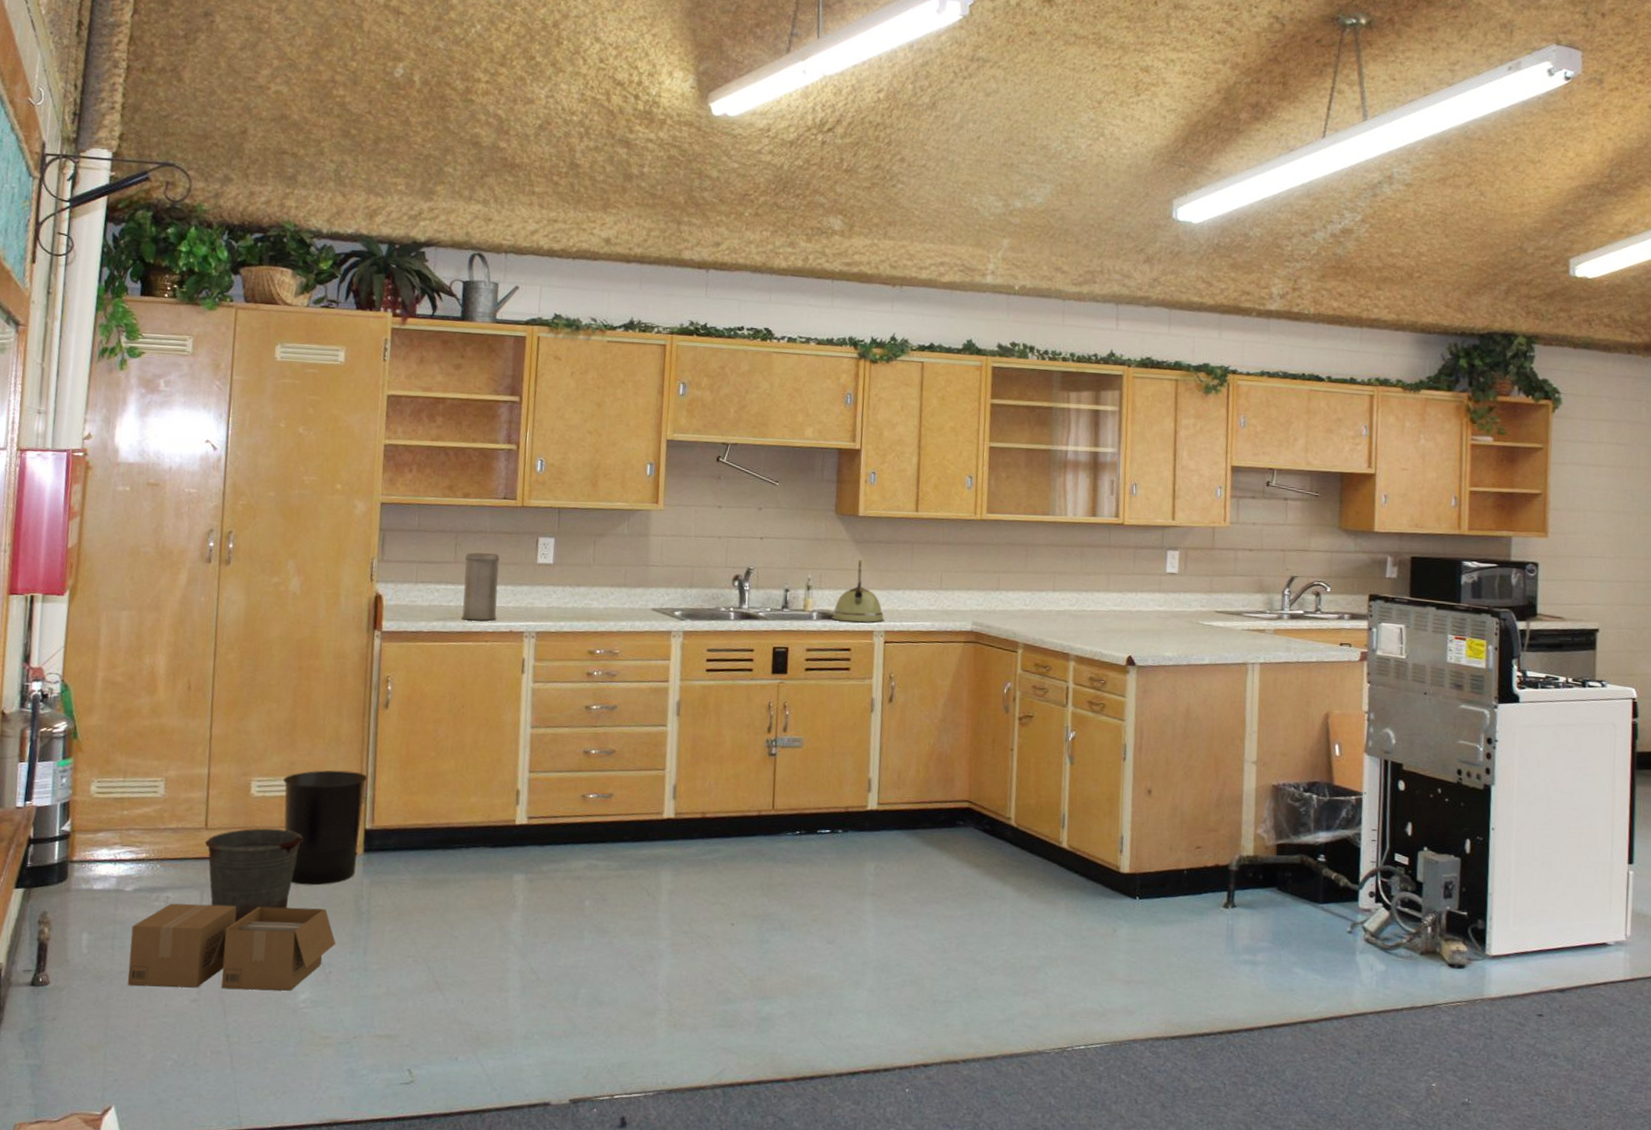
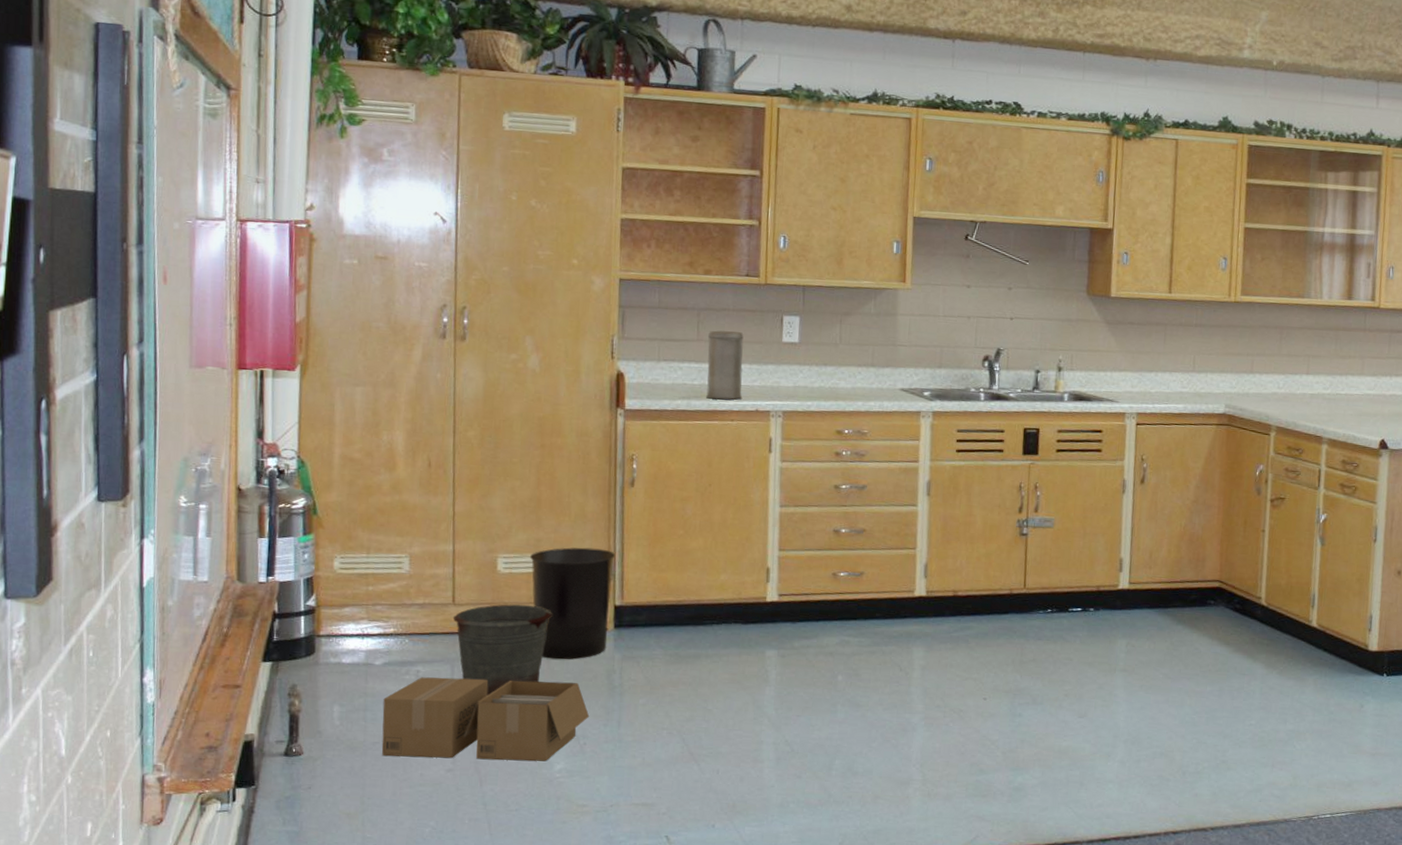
kettle: present [832,559,884,623] -> none [1083,341,1136,405]

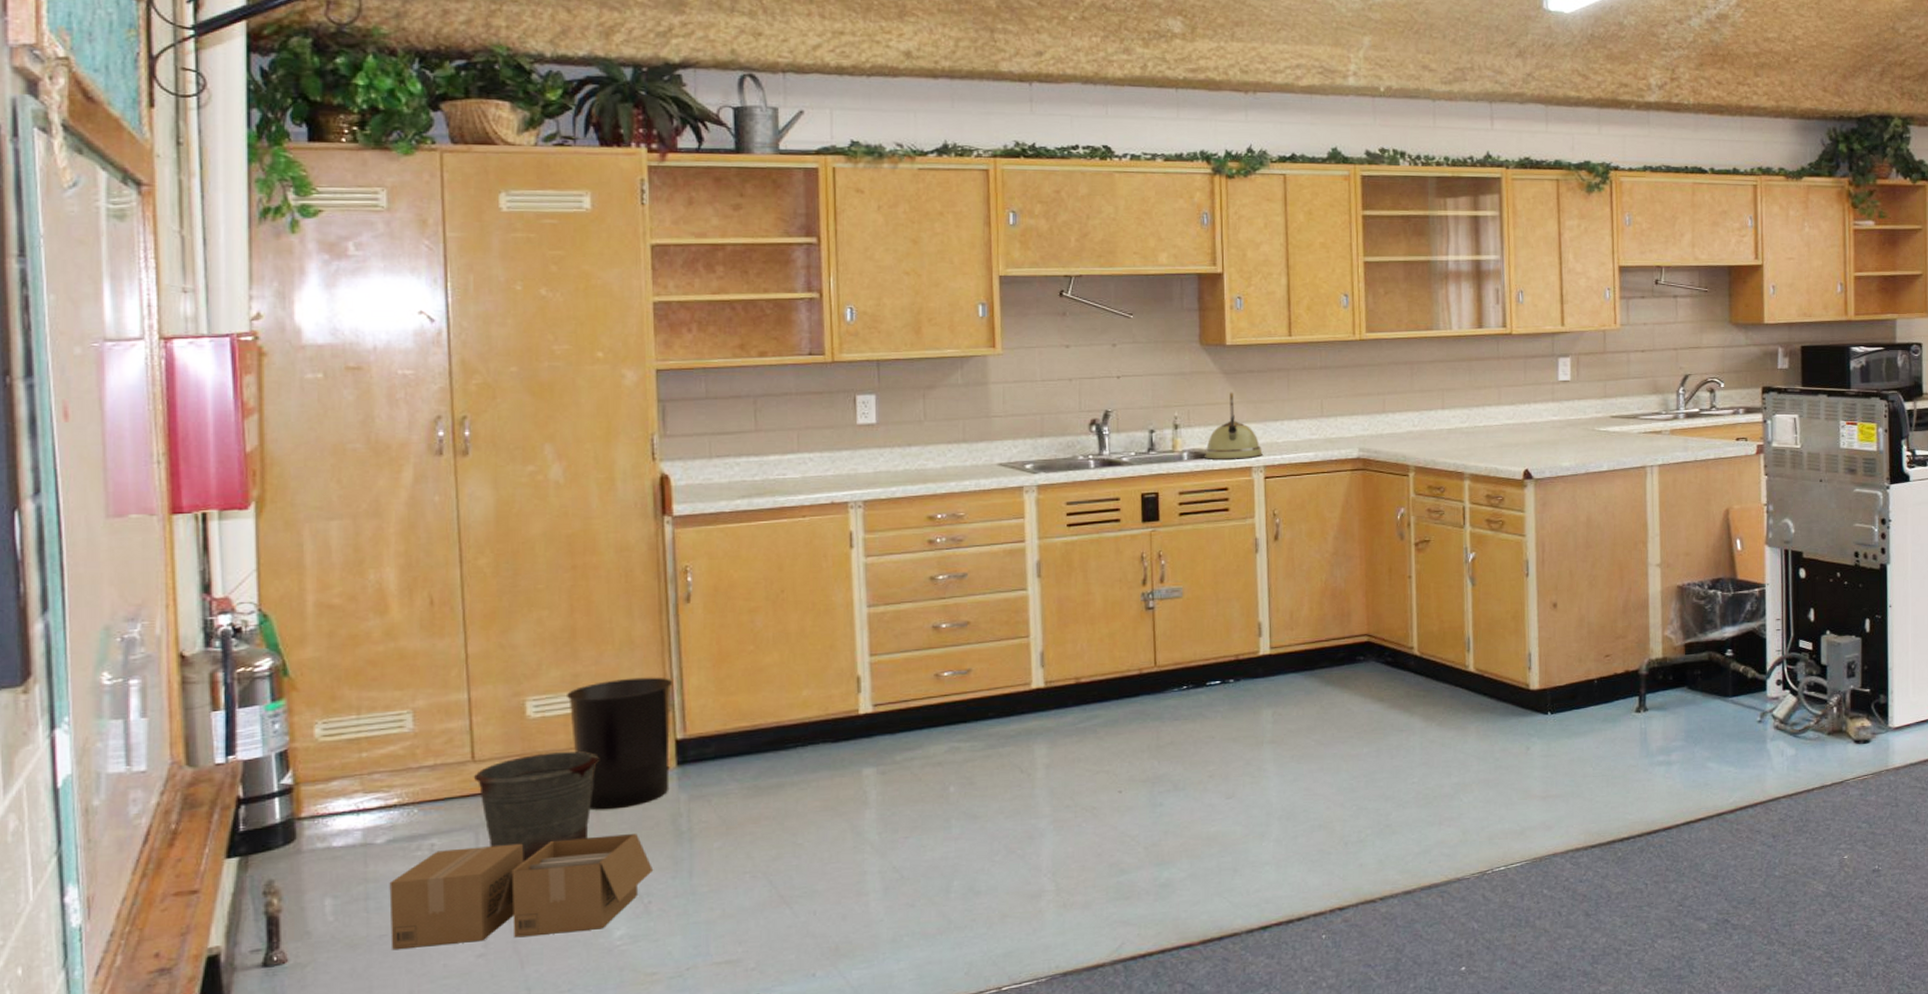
canister: present [706,330,744,400] -> none [768,416,815,495]
kettle: none [1083,341,1136,405] -> present [1205,392,1263,459]

